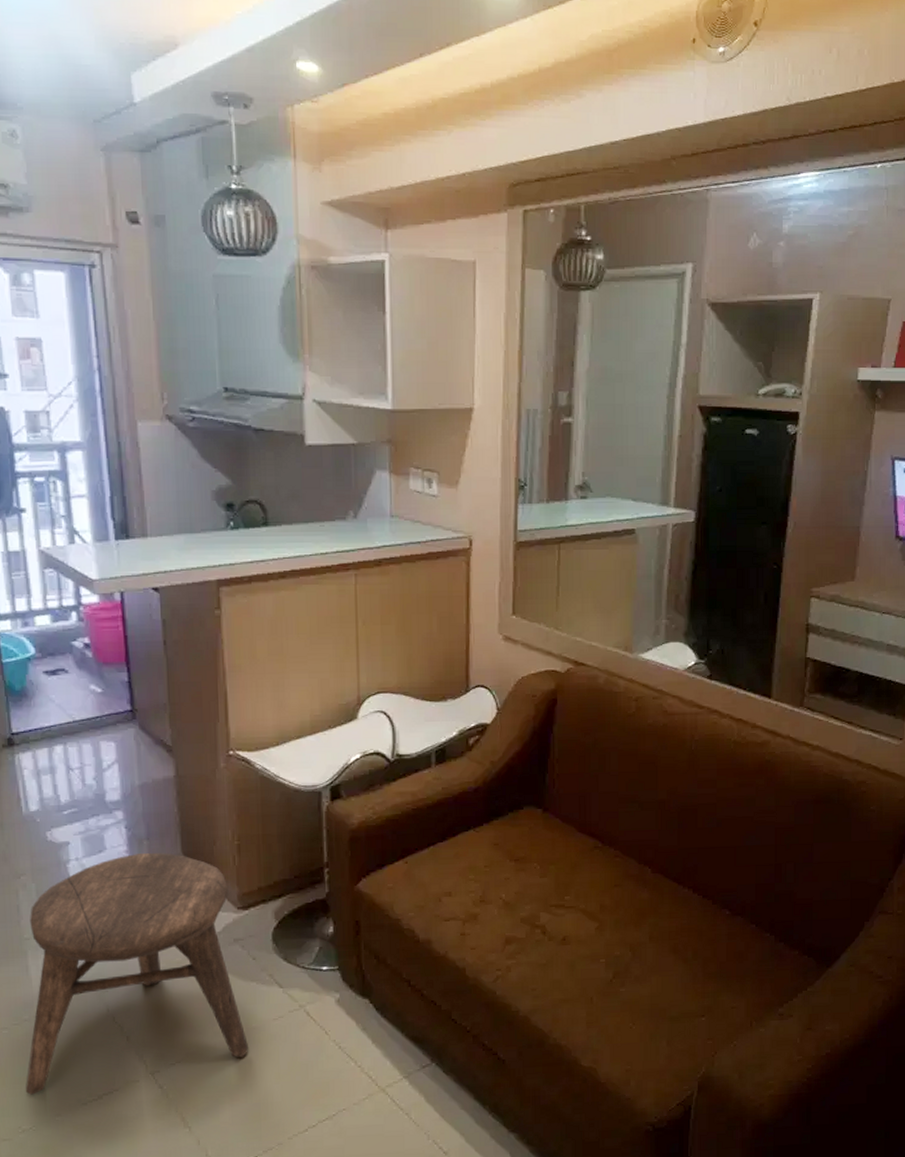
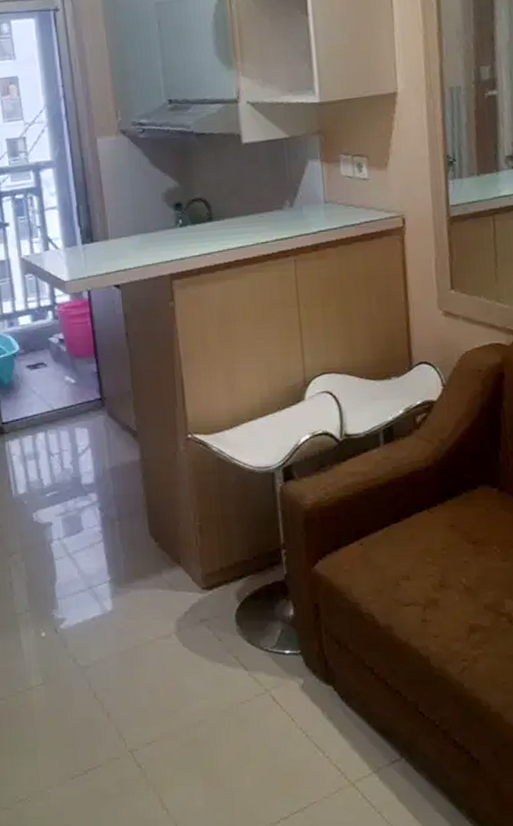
stool: present [26,853,249,1095] -> none [21,533,219,766]

